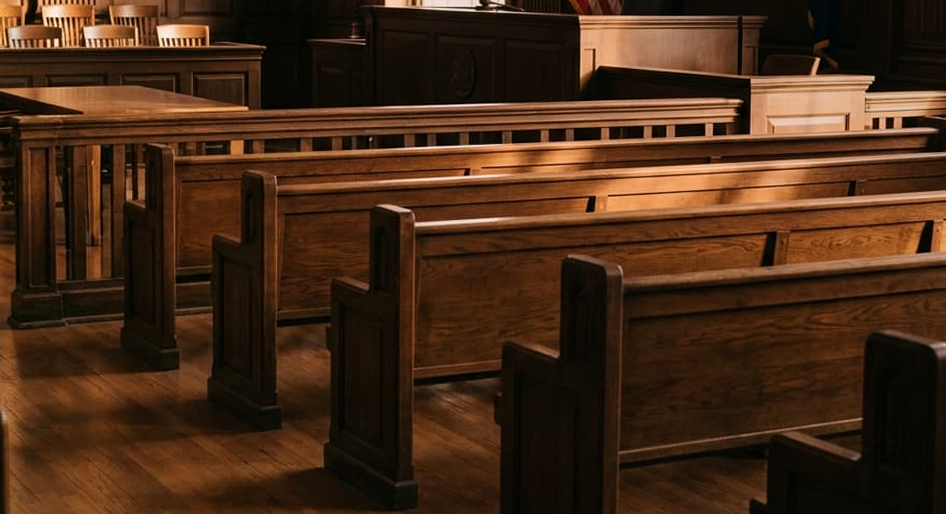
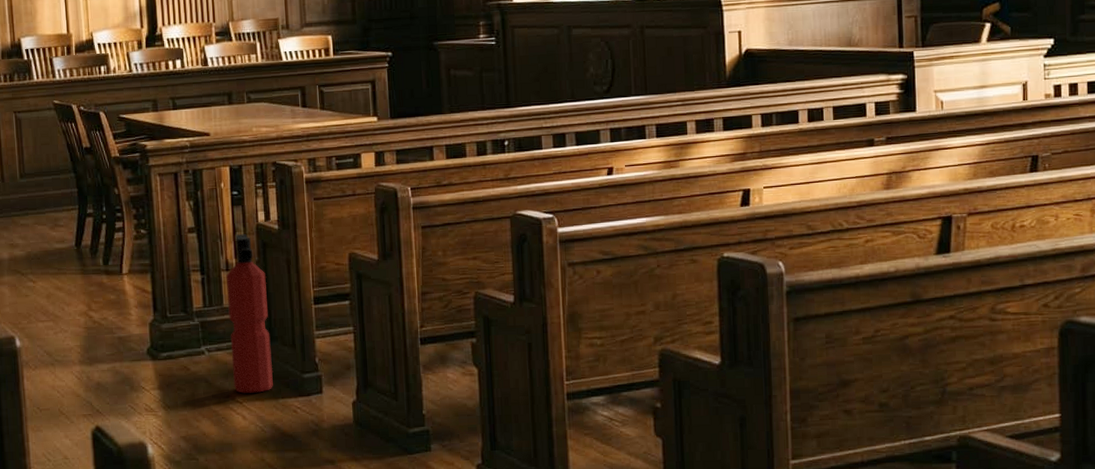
fire extinguisher: none [90,211,132,366] -> present [226,234,273,393]

